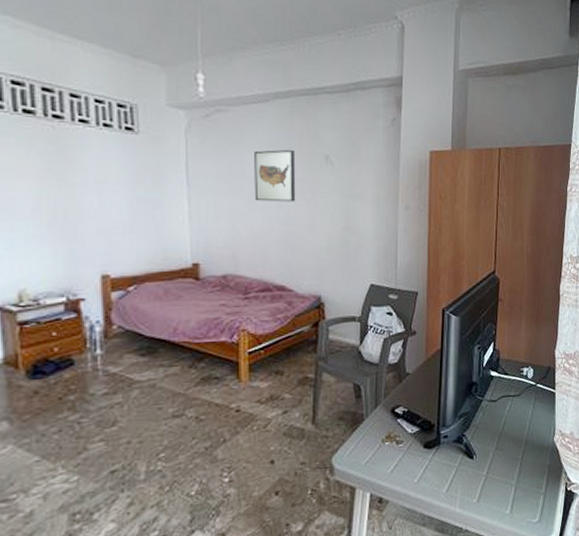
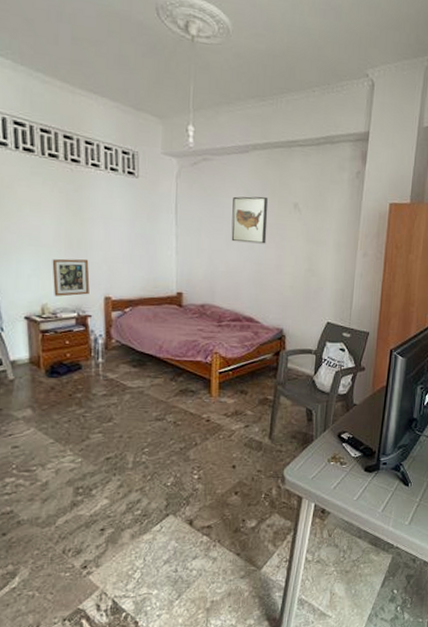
picture frame: none [31,233,81,279] -> present [52,258,90,297]

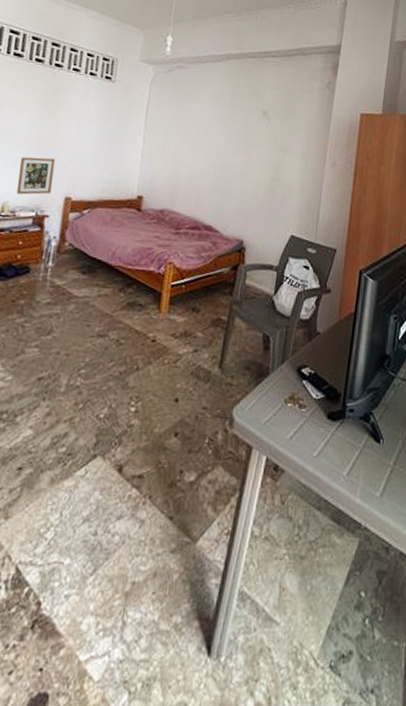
wall art: present [231,196,268,244] -> none [197,102,238,150]

